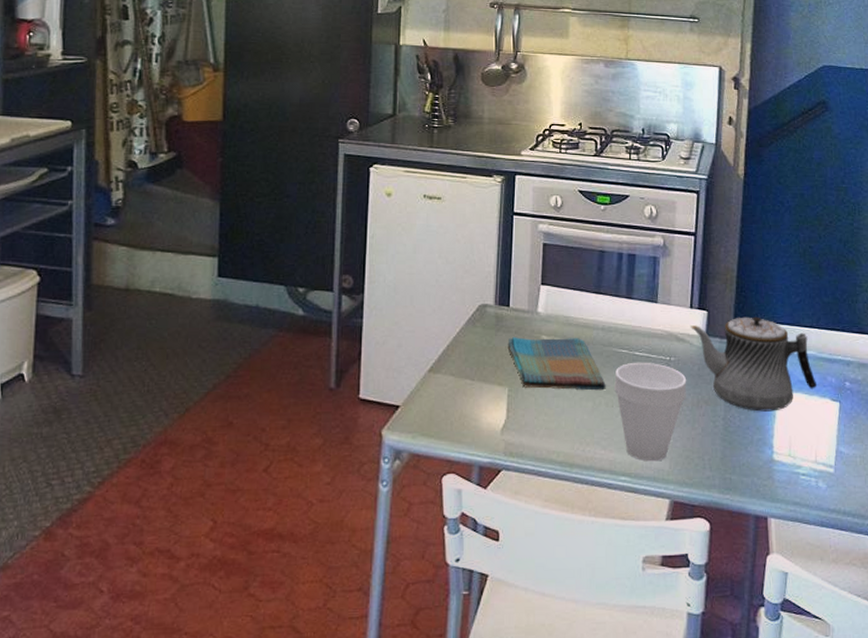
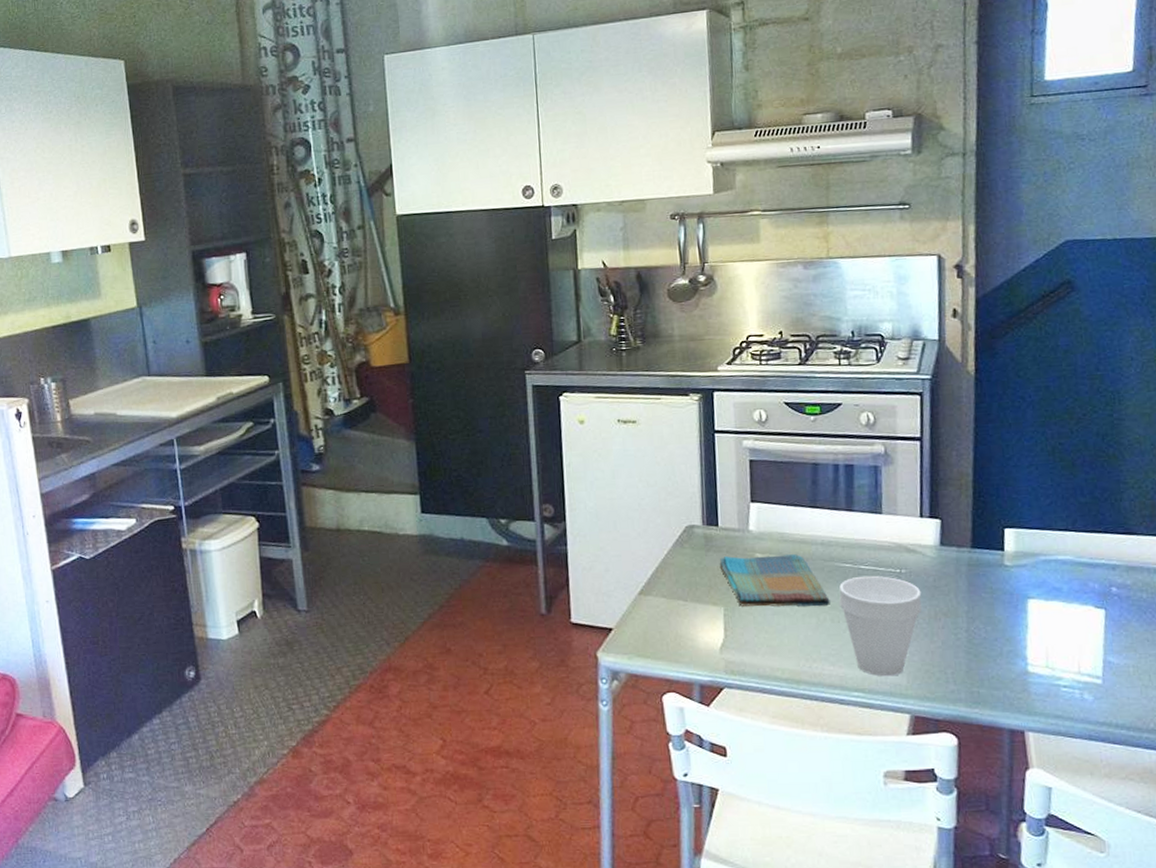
teapot: present [691,316,816,412] -> none [922,522,1076,622]

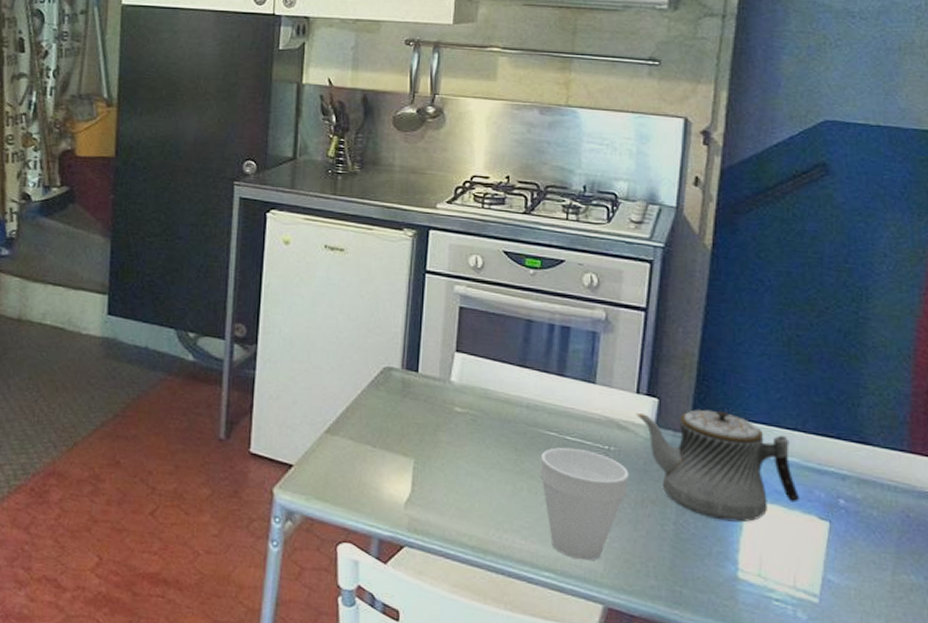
dish towel: present [719,554,830,607] -> none [414,404,529,475]
teapot: none [922,522,1076,622] -> present [636,409,799,523]

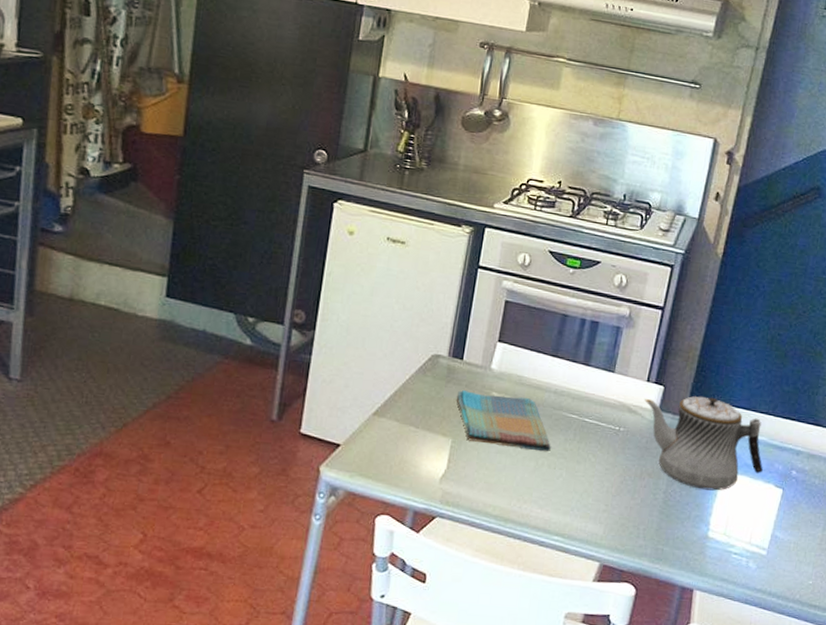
dish towel: none [414,404,529,475] -> present [456,389,551,452]
cup: present [539,447,630,561] -> none [559,428,634,526]

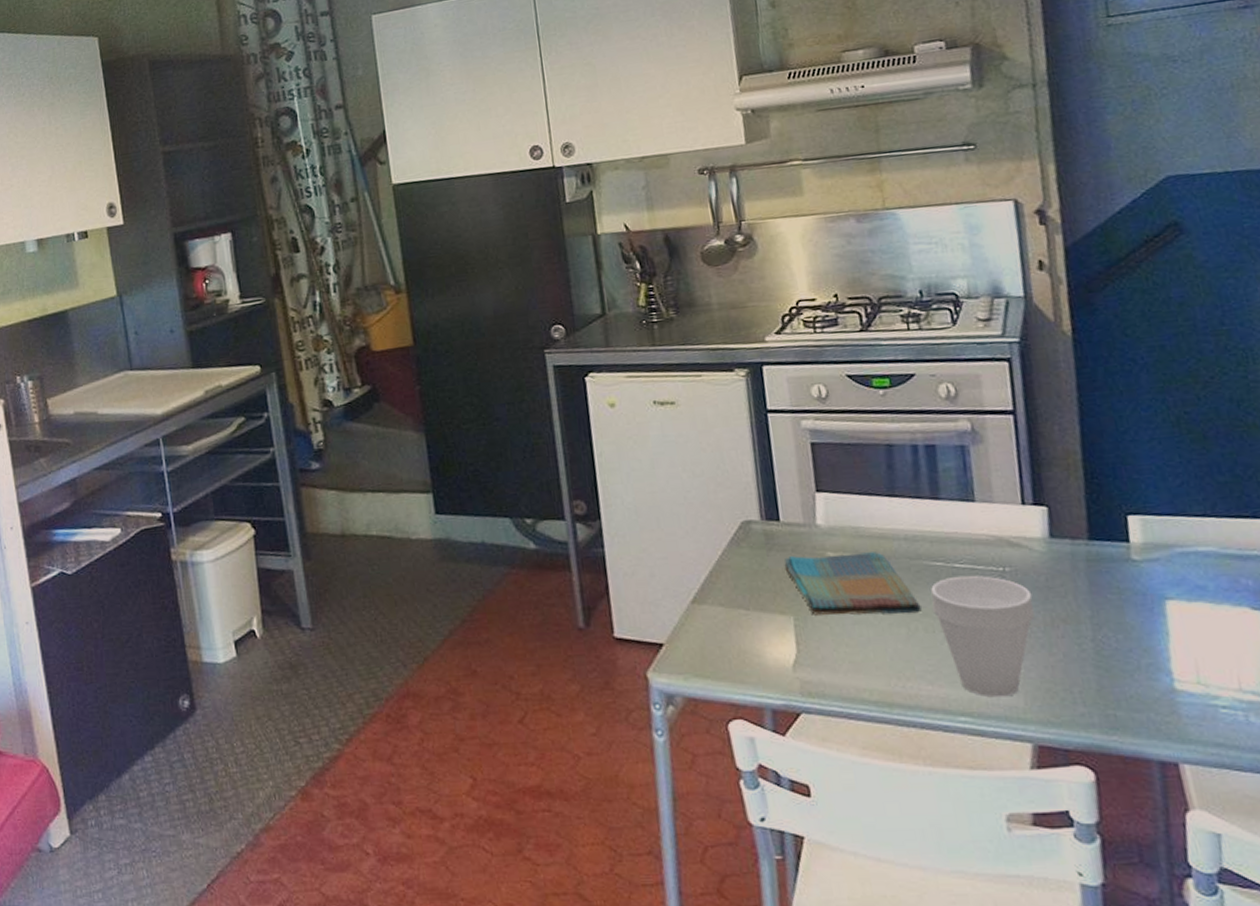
cup: none [559,428,634,526] -> present [931,575,1035,698]
teapot: present [644,396,763,491] -> none [1026,508,1226,629]

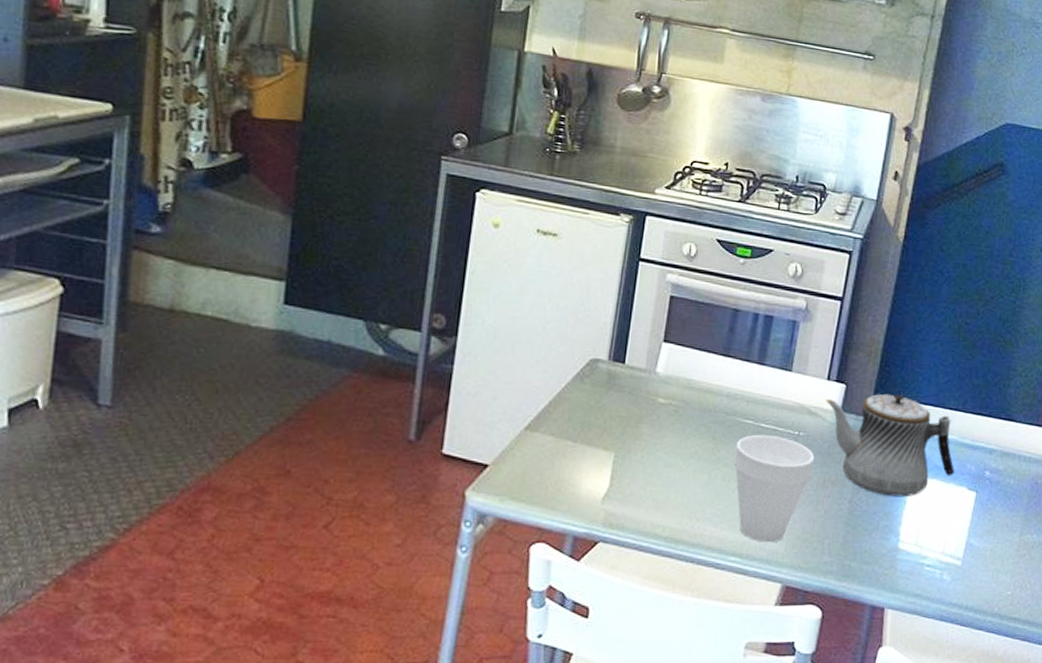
dish towel: present [784,552,922,615] -> none [618,396,725,463]
teapot: none [1026,508,1226,629] -> present [825,393,955,497]

